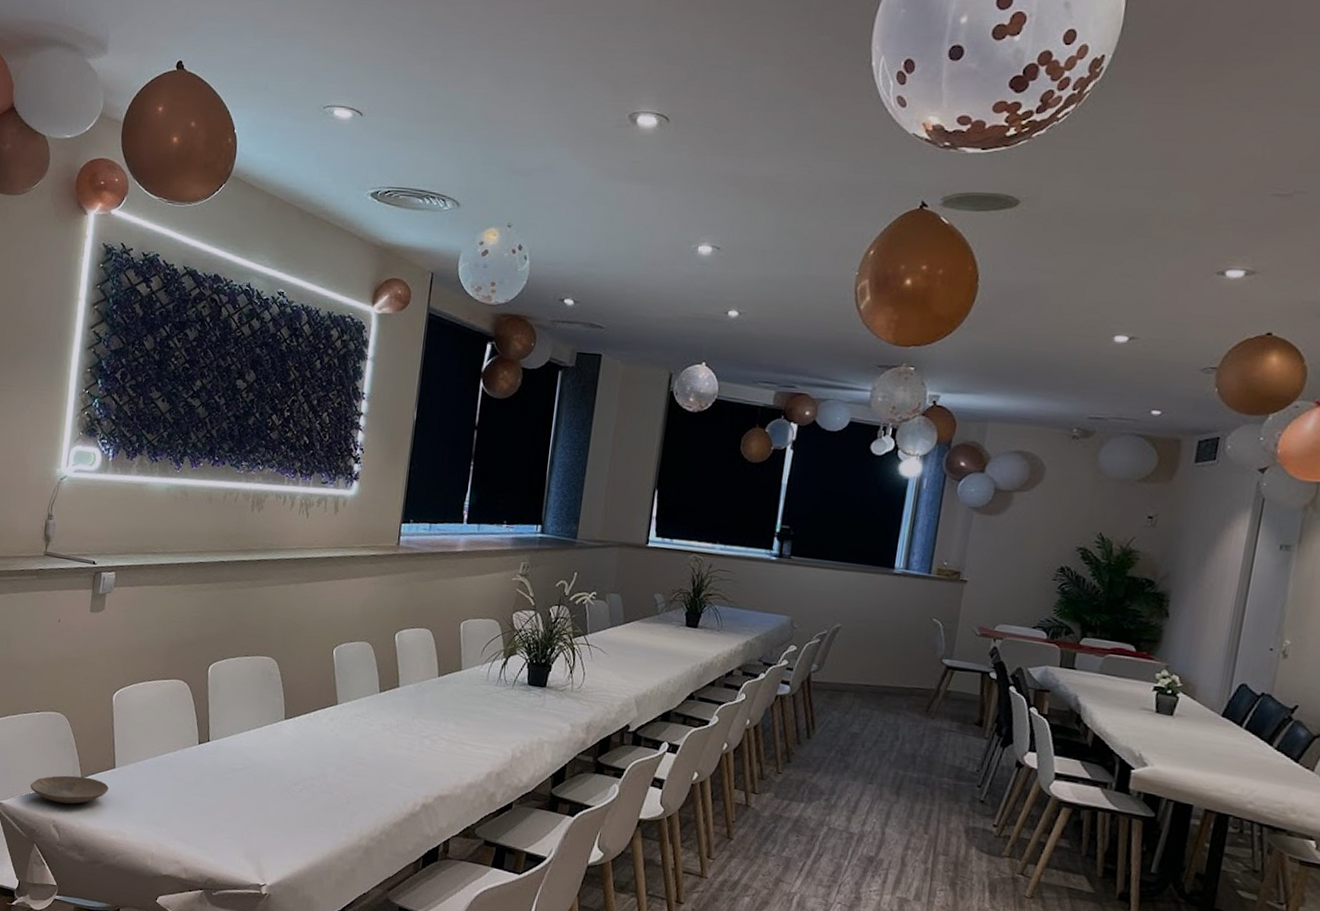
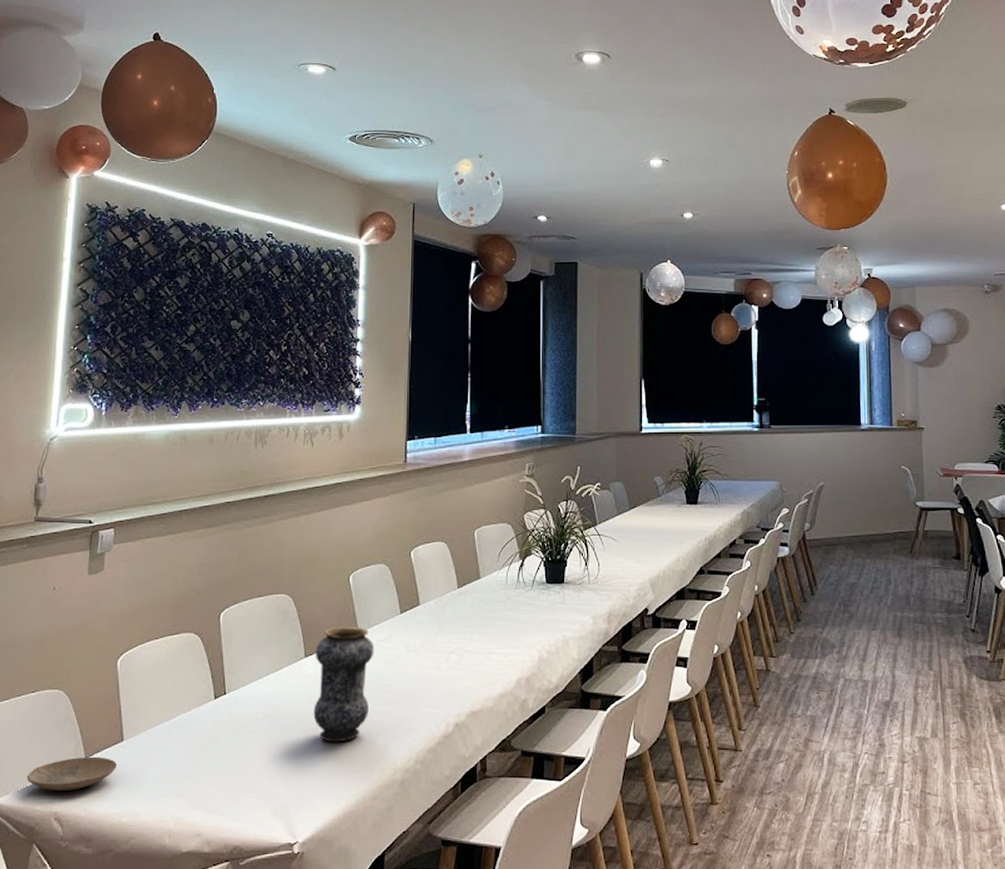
vase: none [288,695,352,803] -> present [313,626,375,743]

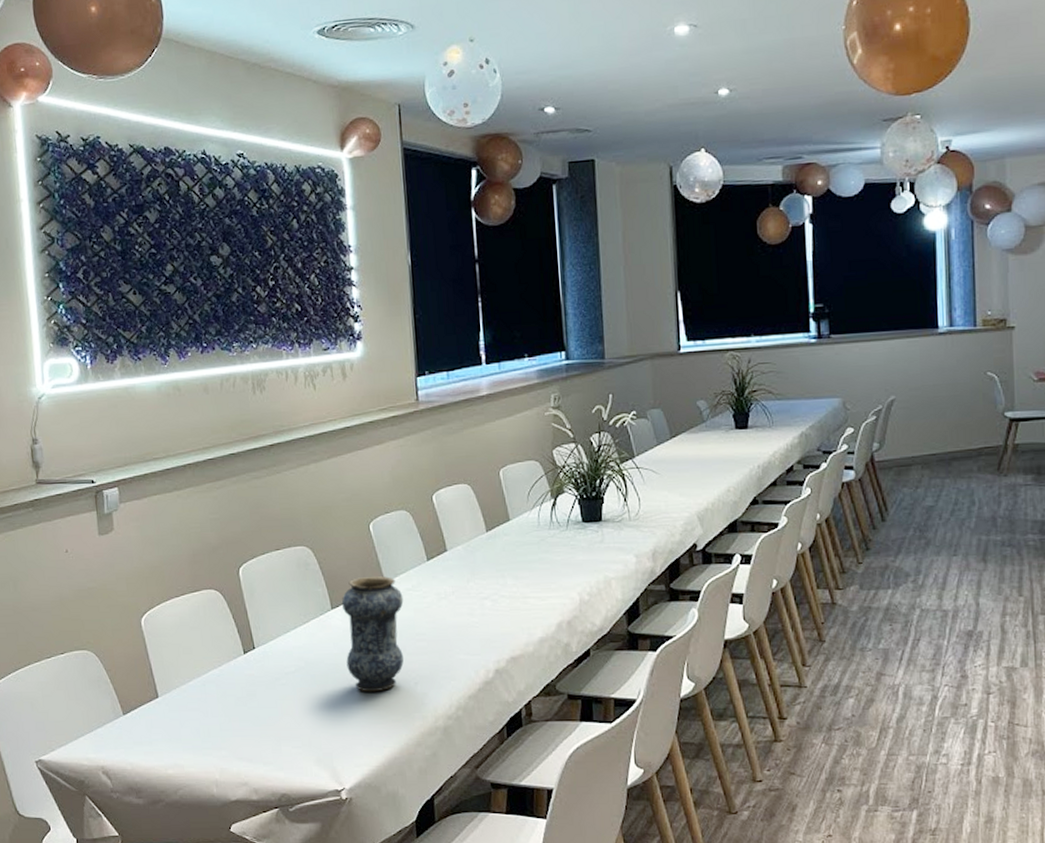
plate: present [26,756,117,792] -> none [68,713,155,747]

